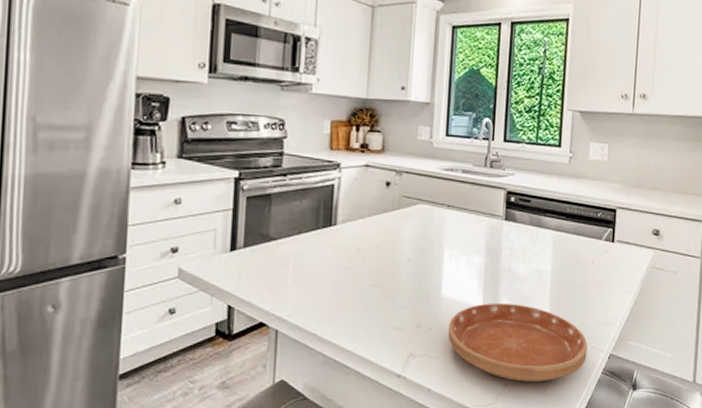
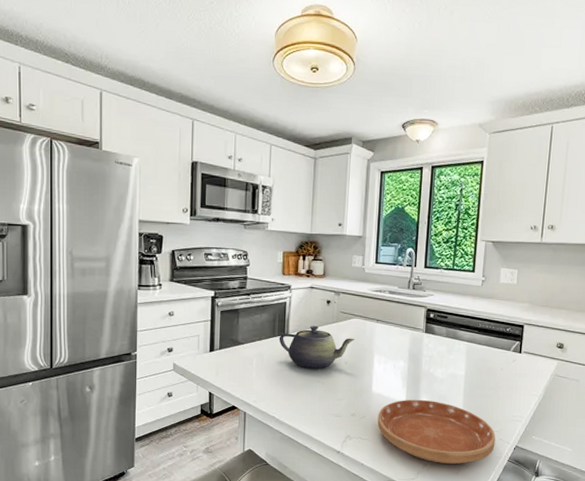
teapot: none [323,213,421,269] -> present [279,325,355,369]

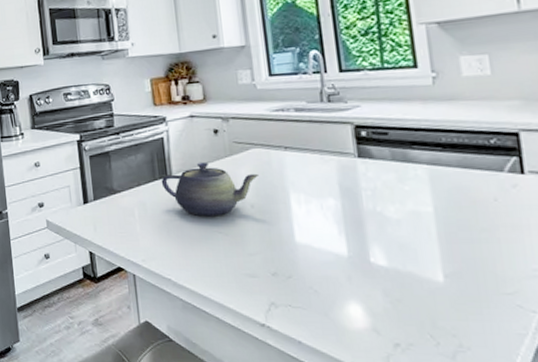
saucer: present [377,399,496,465] -> none [309,250,511,345]

